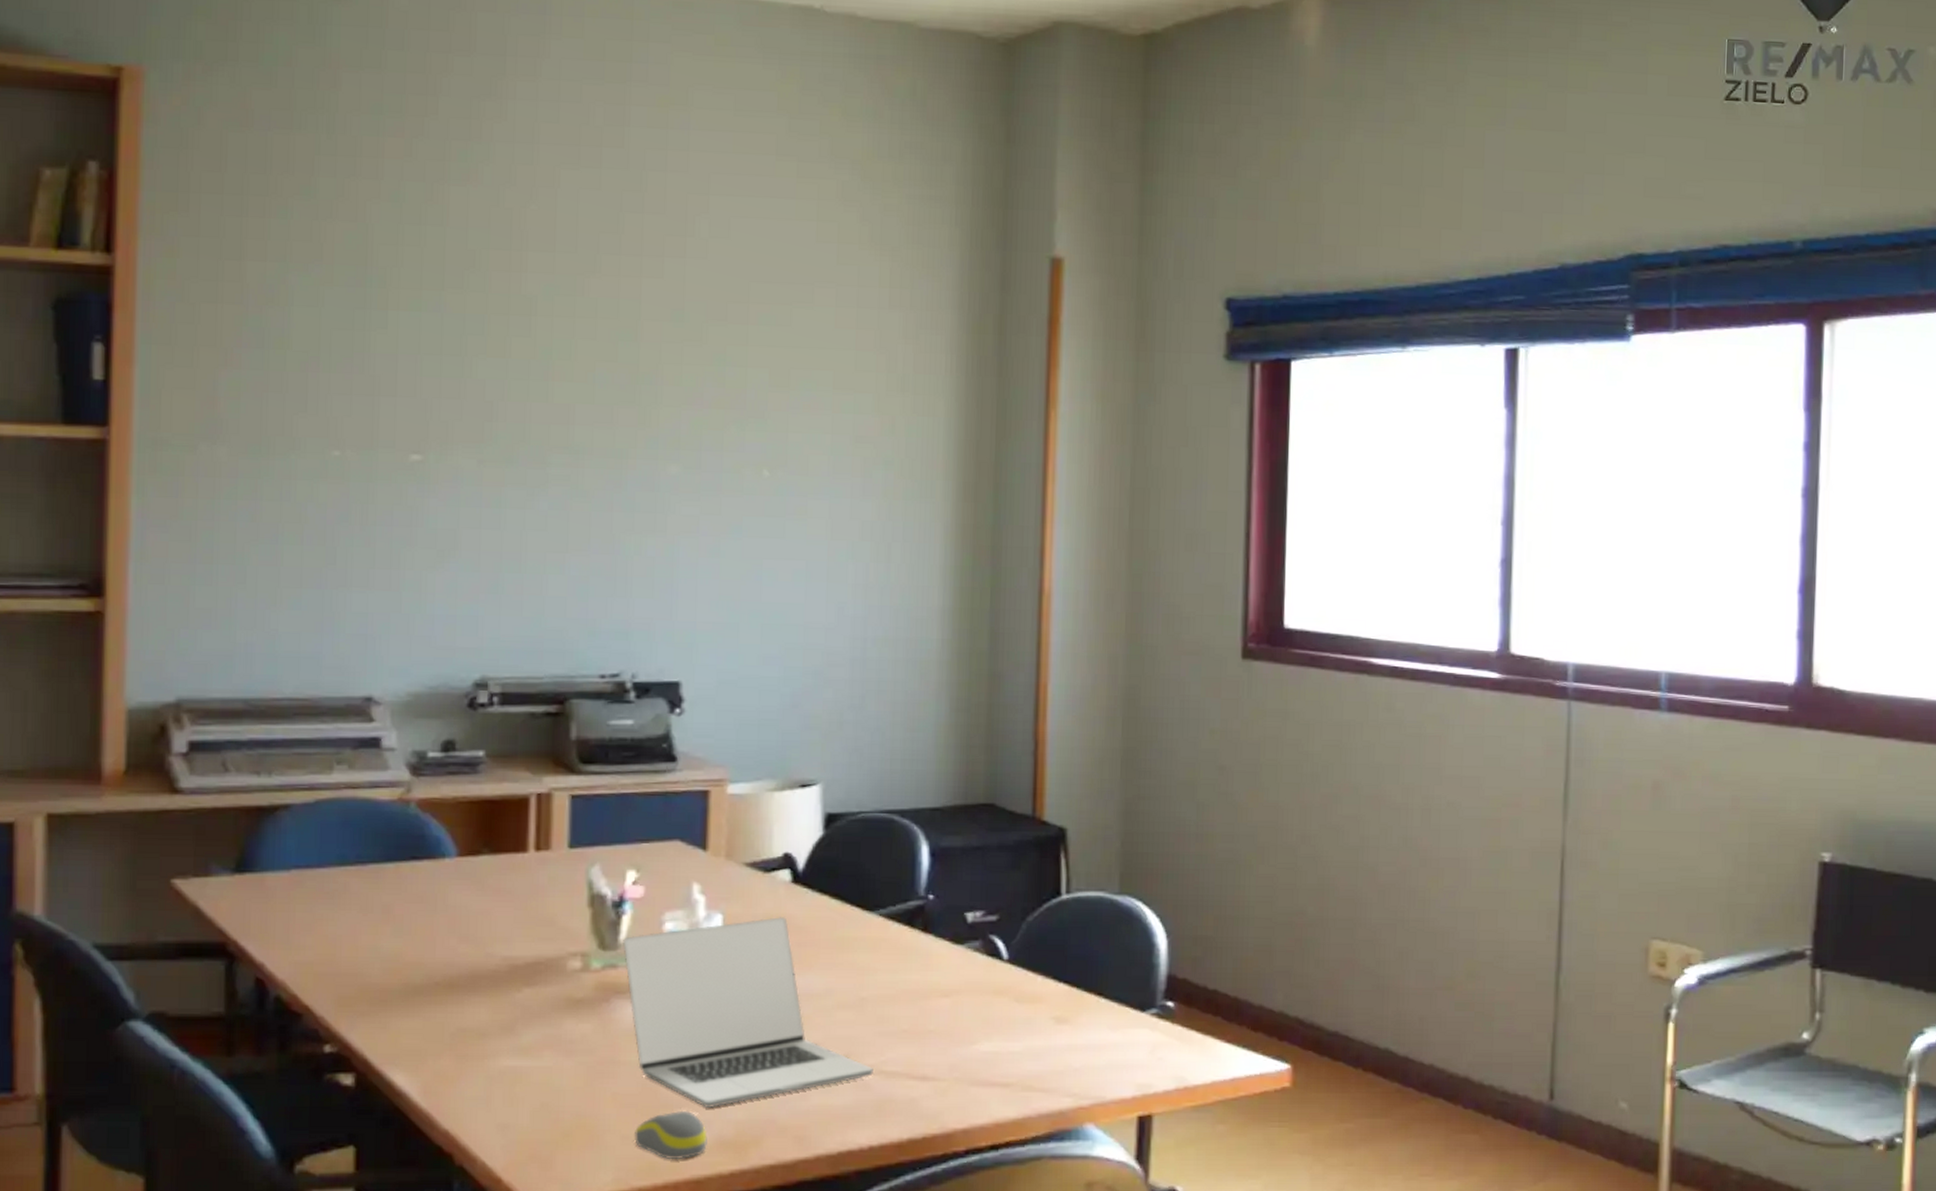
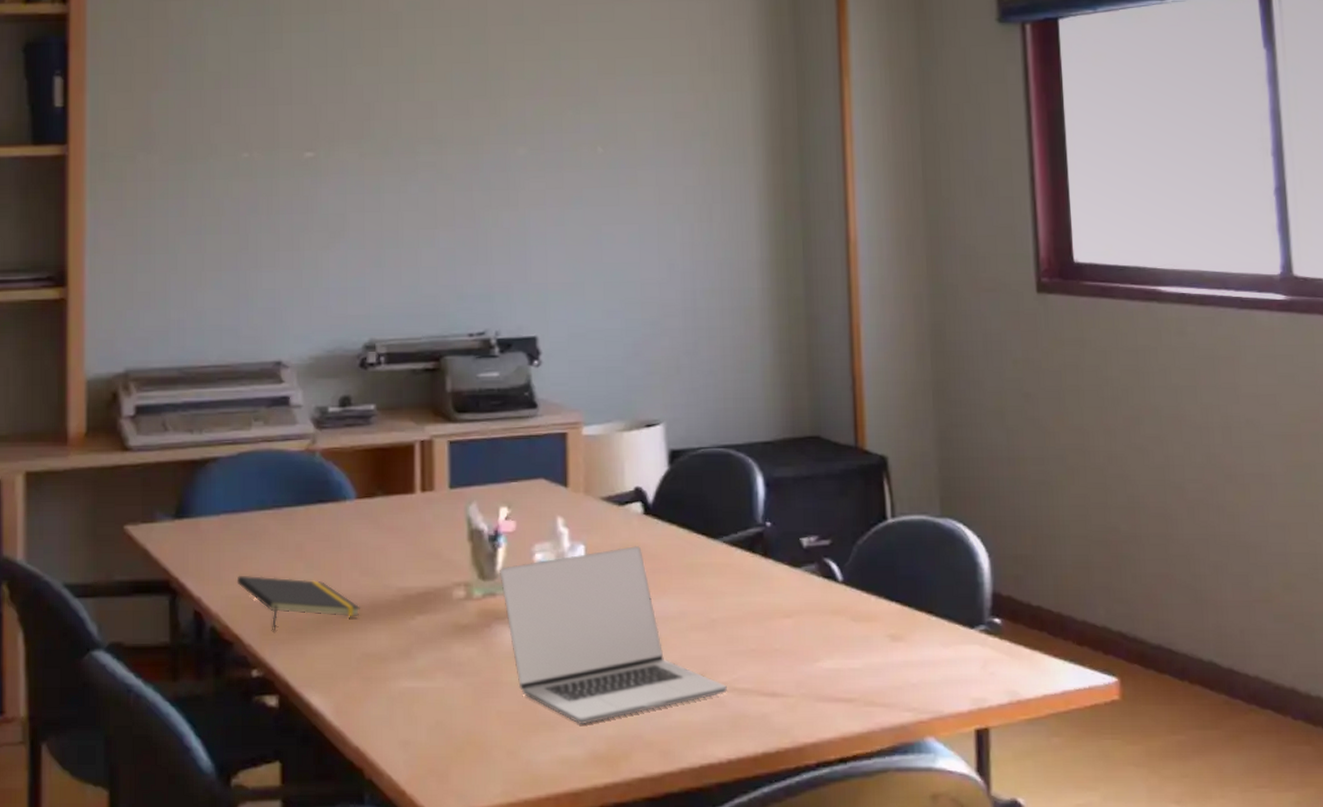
notepad: none [309,940,457,1001] -> present [236,576,360,630]
computer mouse: present [634,1110,707,1160] -> none [518,727,583,774]

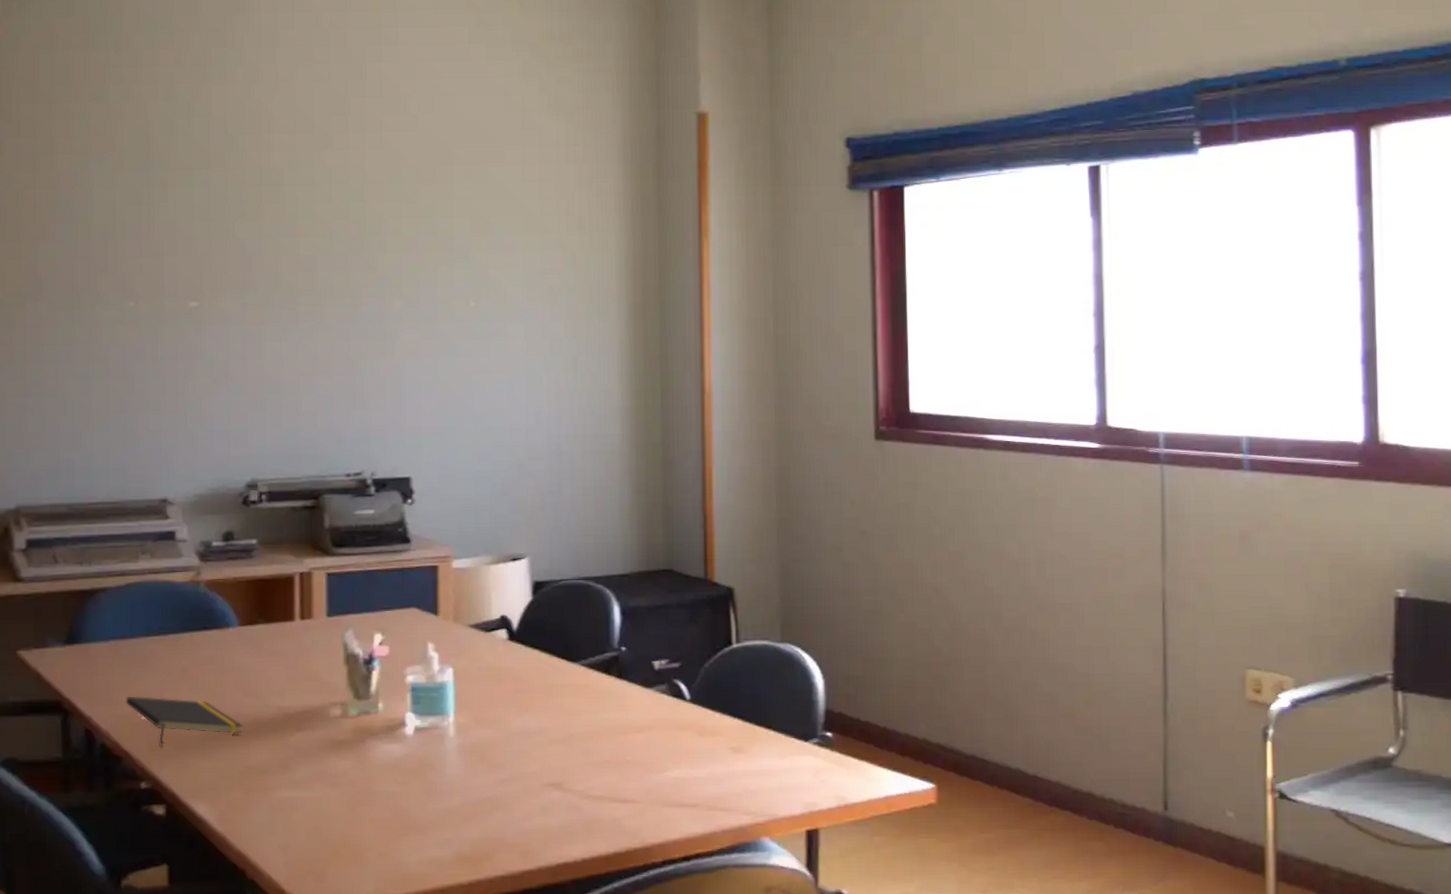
laptop: present [500,546,727,724] -> none [374,669,583,828]

